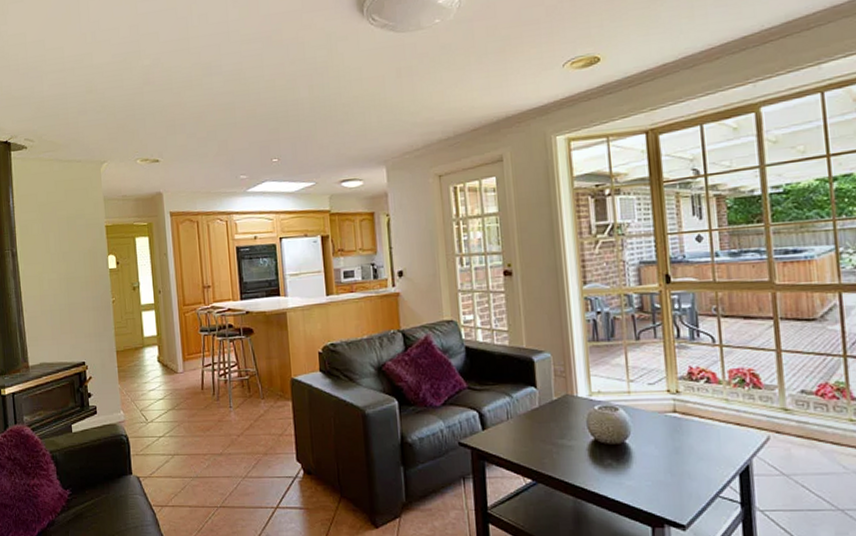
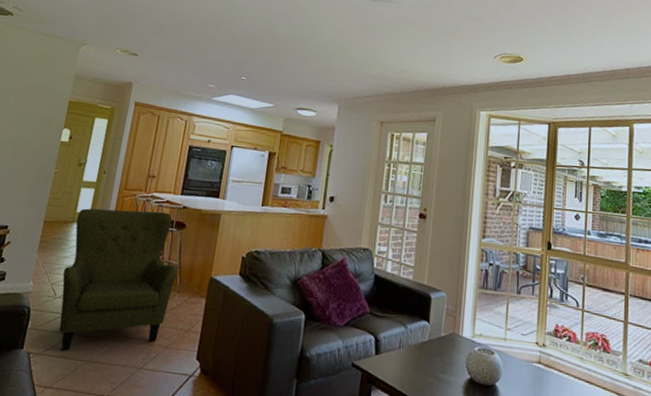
armchair: none [146,321,258,472] -> present [58,208,178,352]

